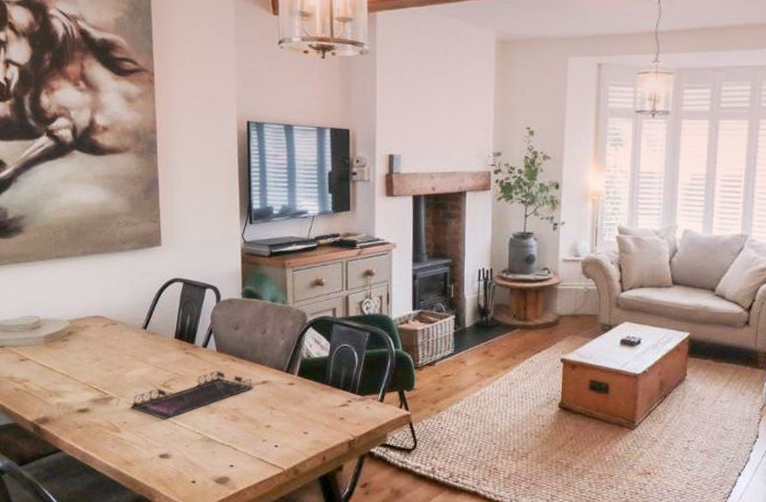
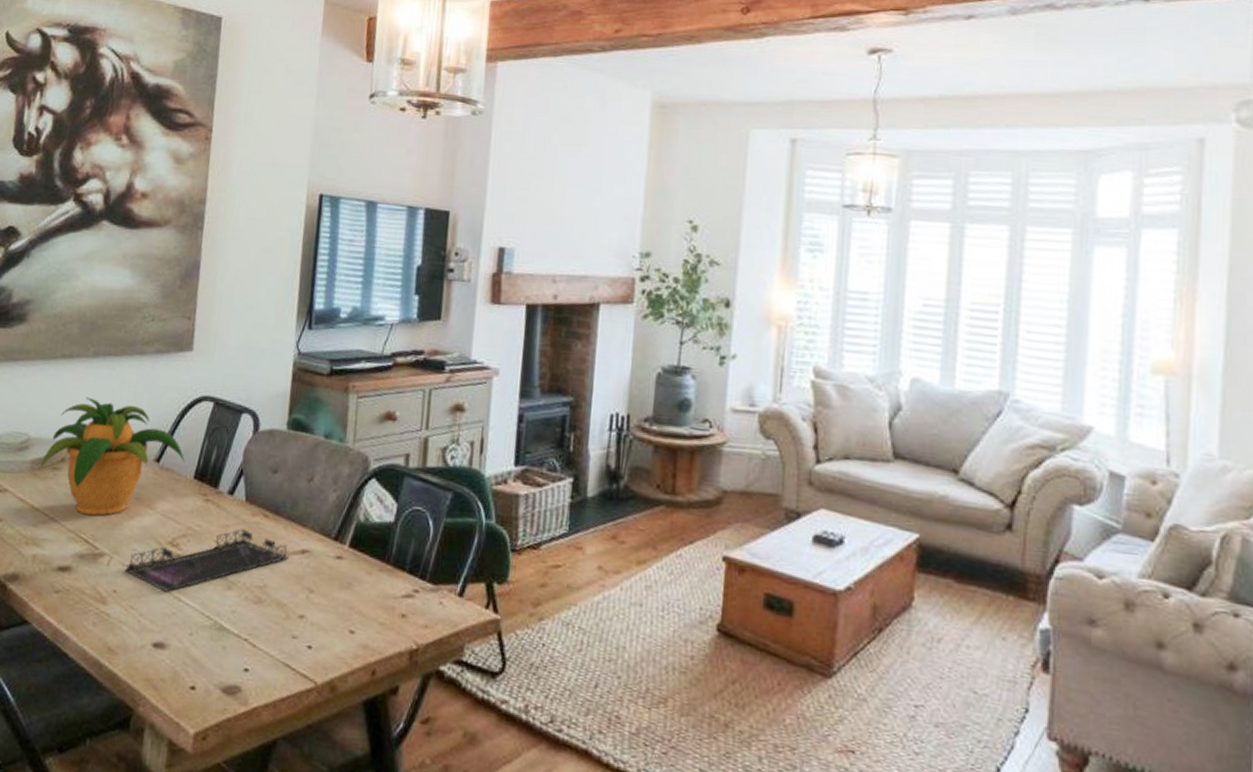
potted plant: none [52,286,166,371] -> present [40,397,185,516]

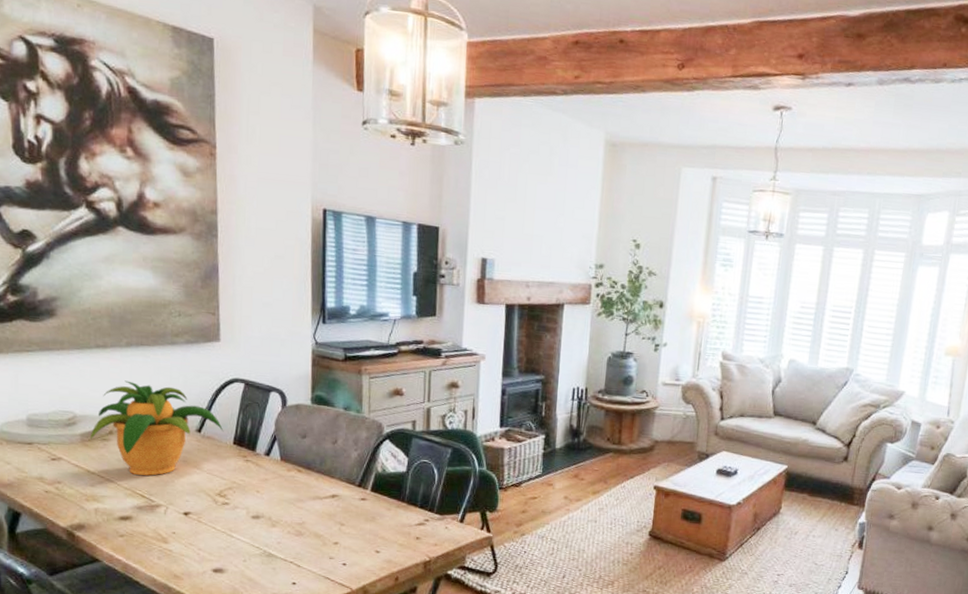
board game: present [124,528,289,592] -> none [181,481,321,531]

